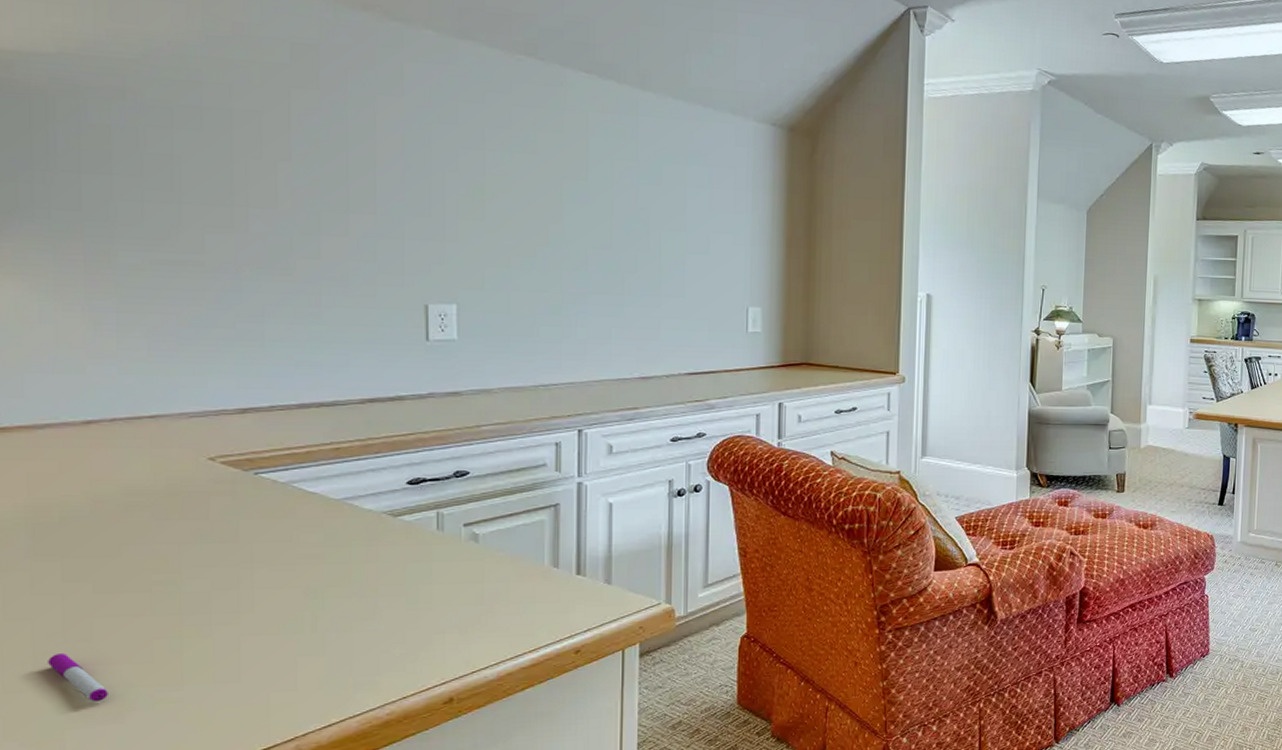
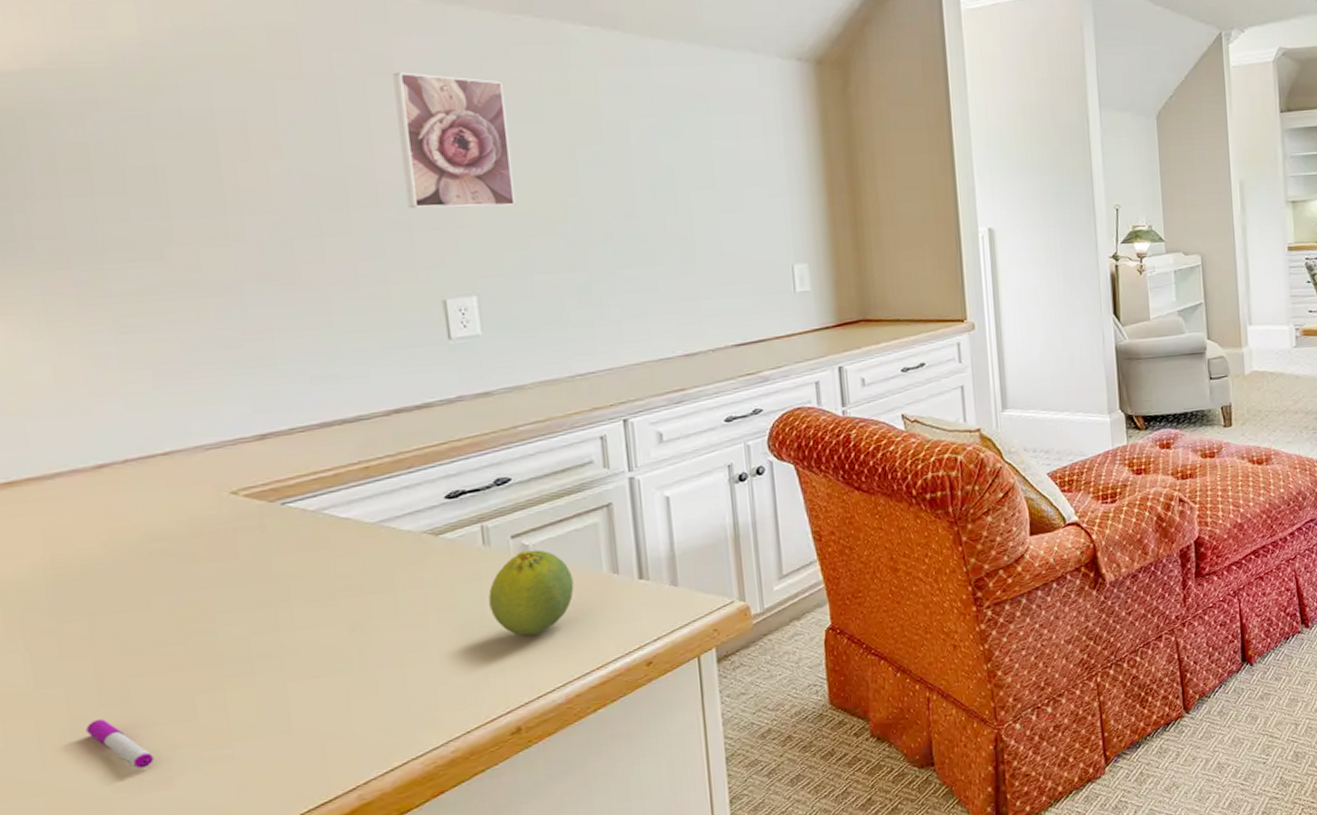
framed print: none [402,94,503,228] -> present [393,72,517,209]
fruit: none [437,539,516,616] -> present [488,549,574,636]

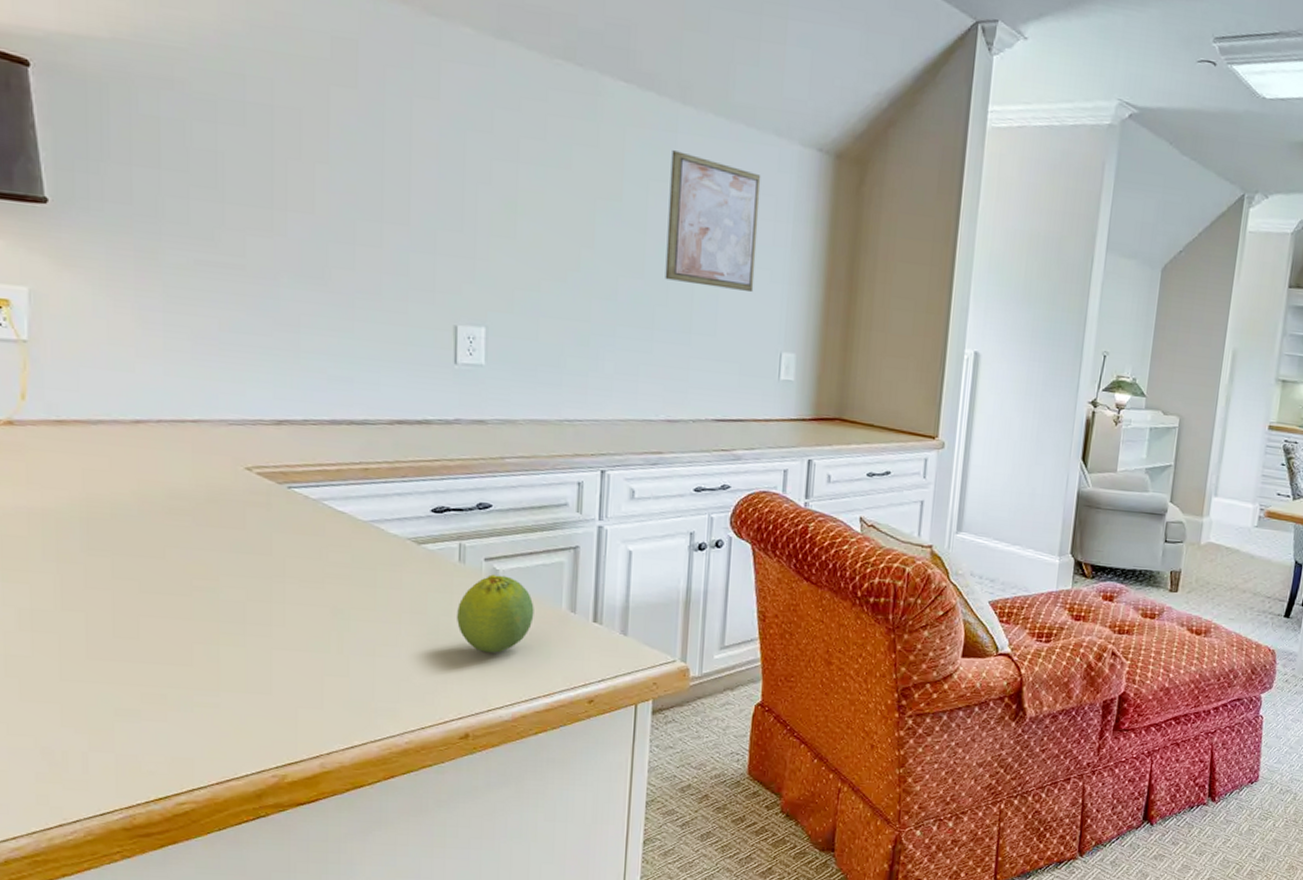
pen: present [86,718,154,768] -> none [99,647,152,698]
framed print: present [393,72,517,209] -> none [435,97,539,248]
wall art: none [647,84,754,214] -> present [665,150,761,292]

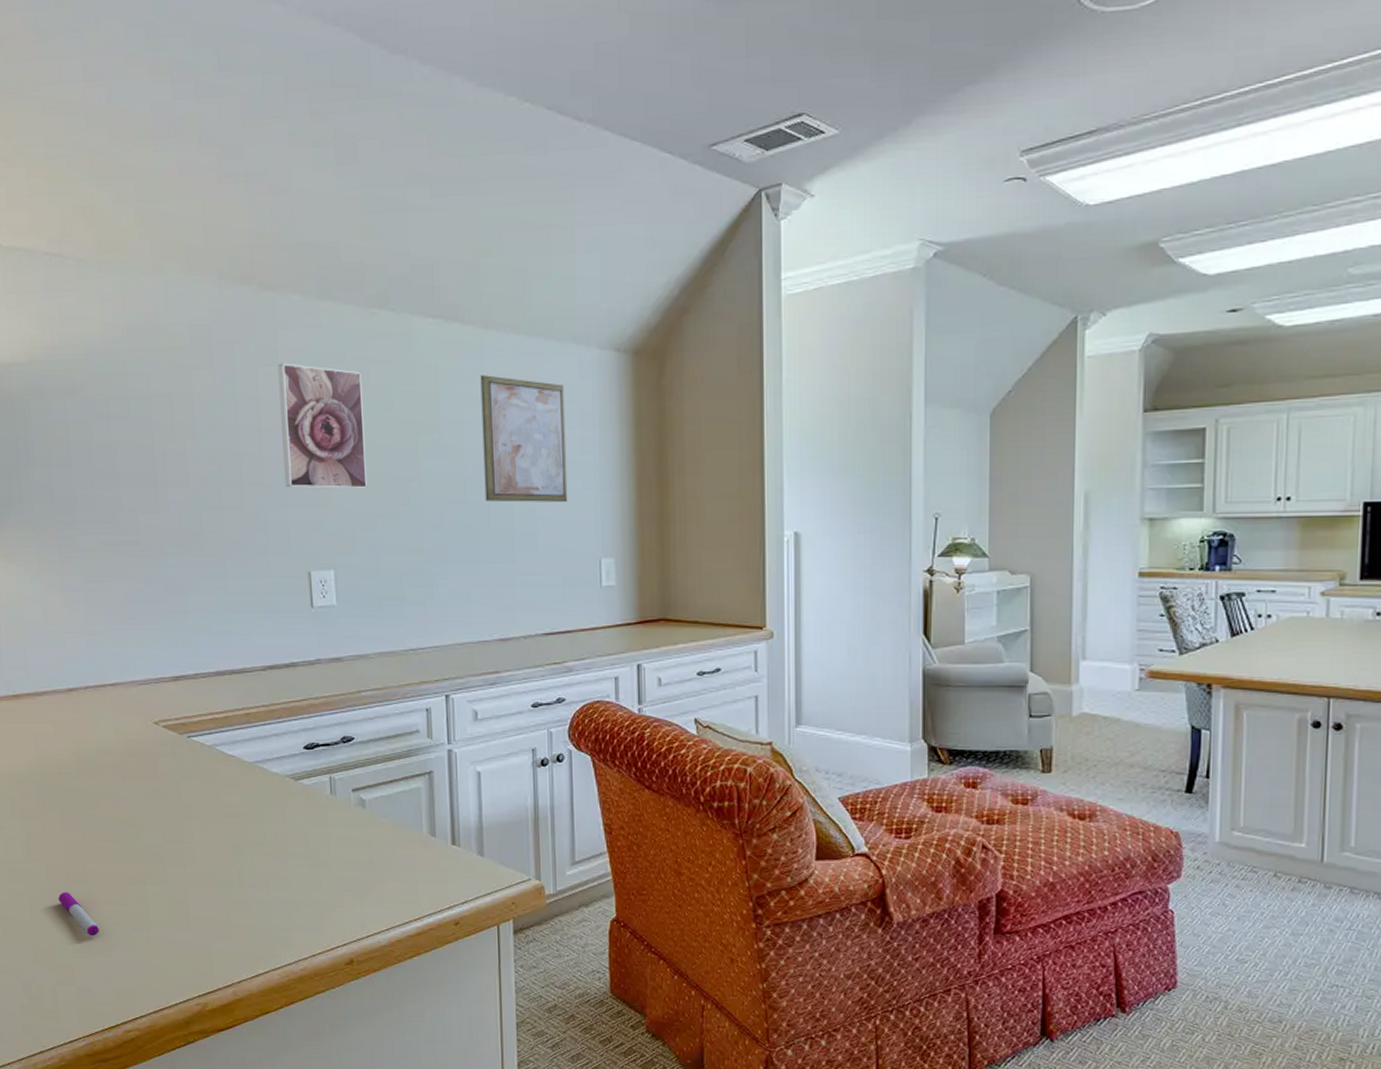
pen: none [99,647,152,698] -> present [58,891,99,936]
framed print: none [435,97,539,248] -> present [278,363,368,490]
fruit: present [457,574,534,653] -> none [333,804,399,880]

